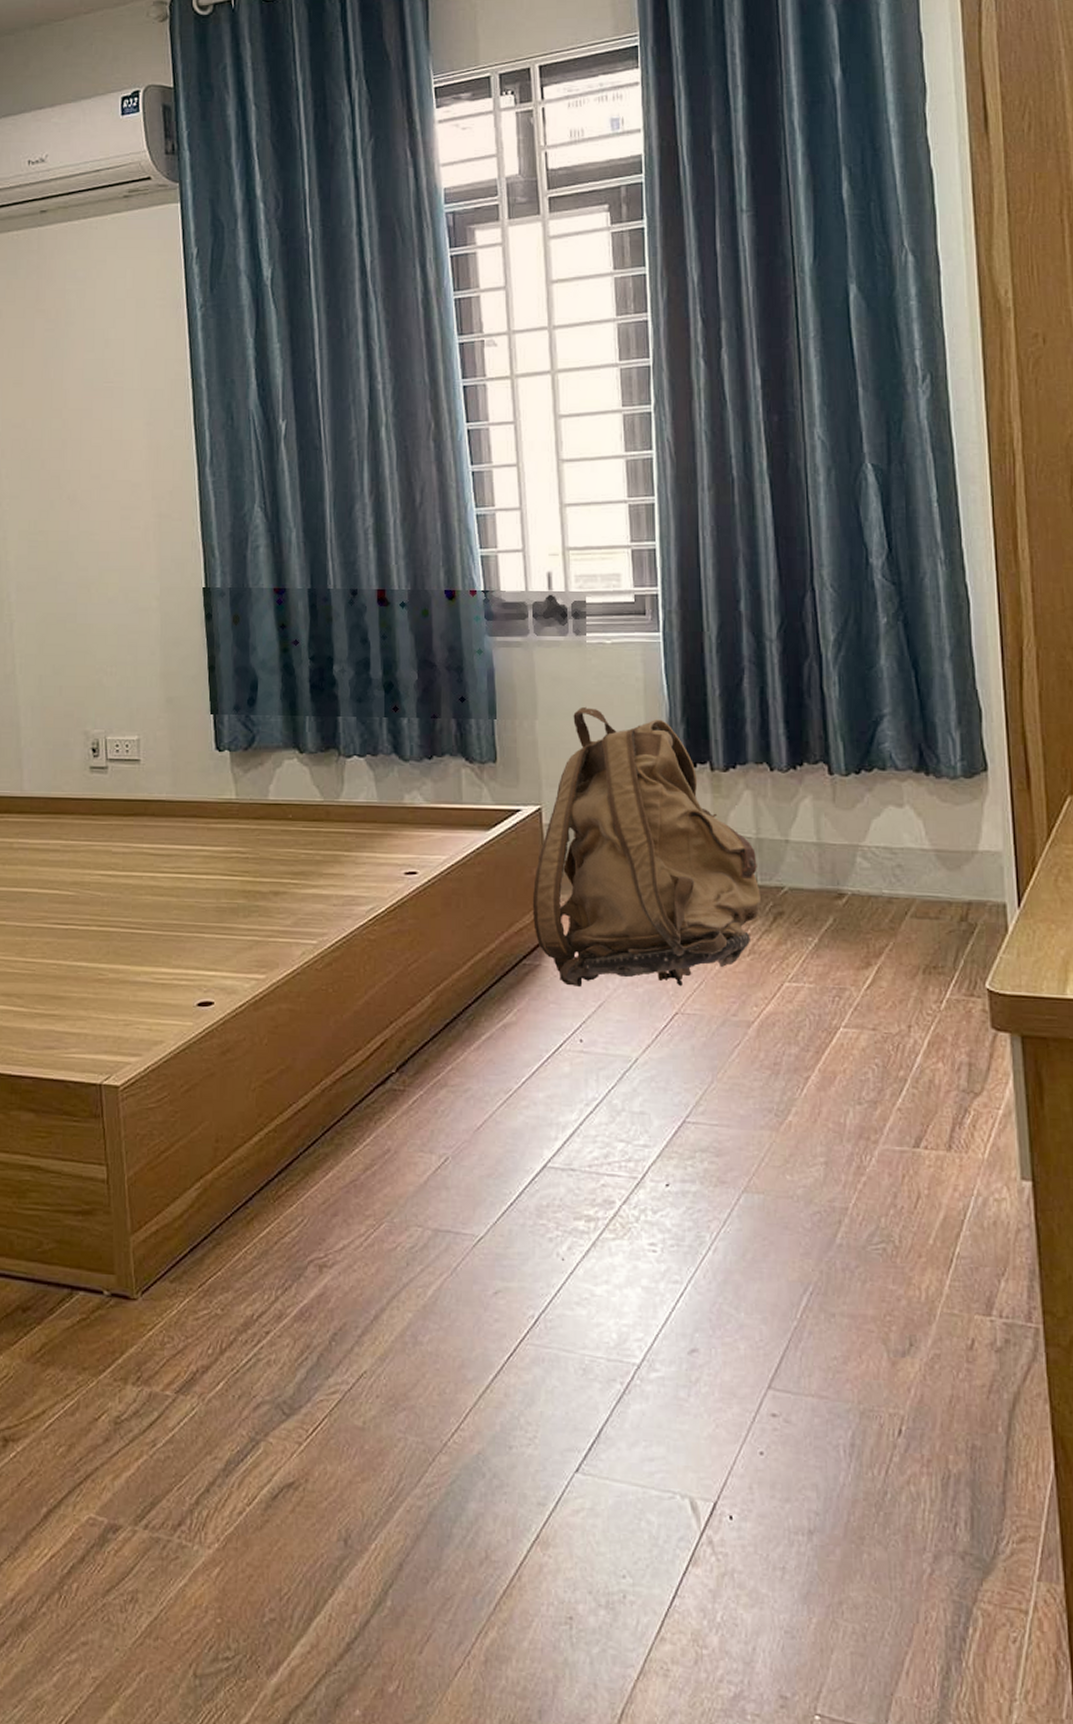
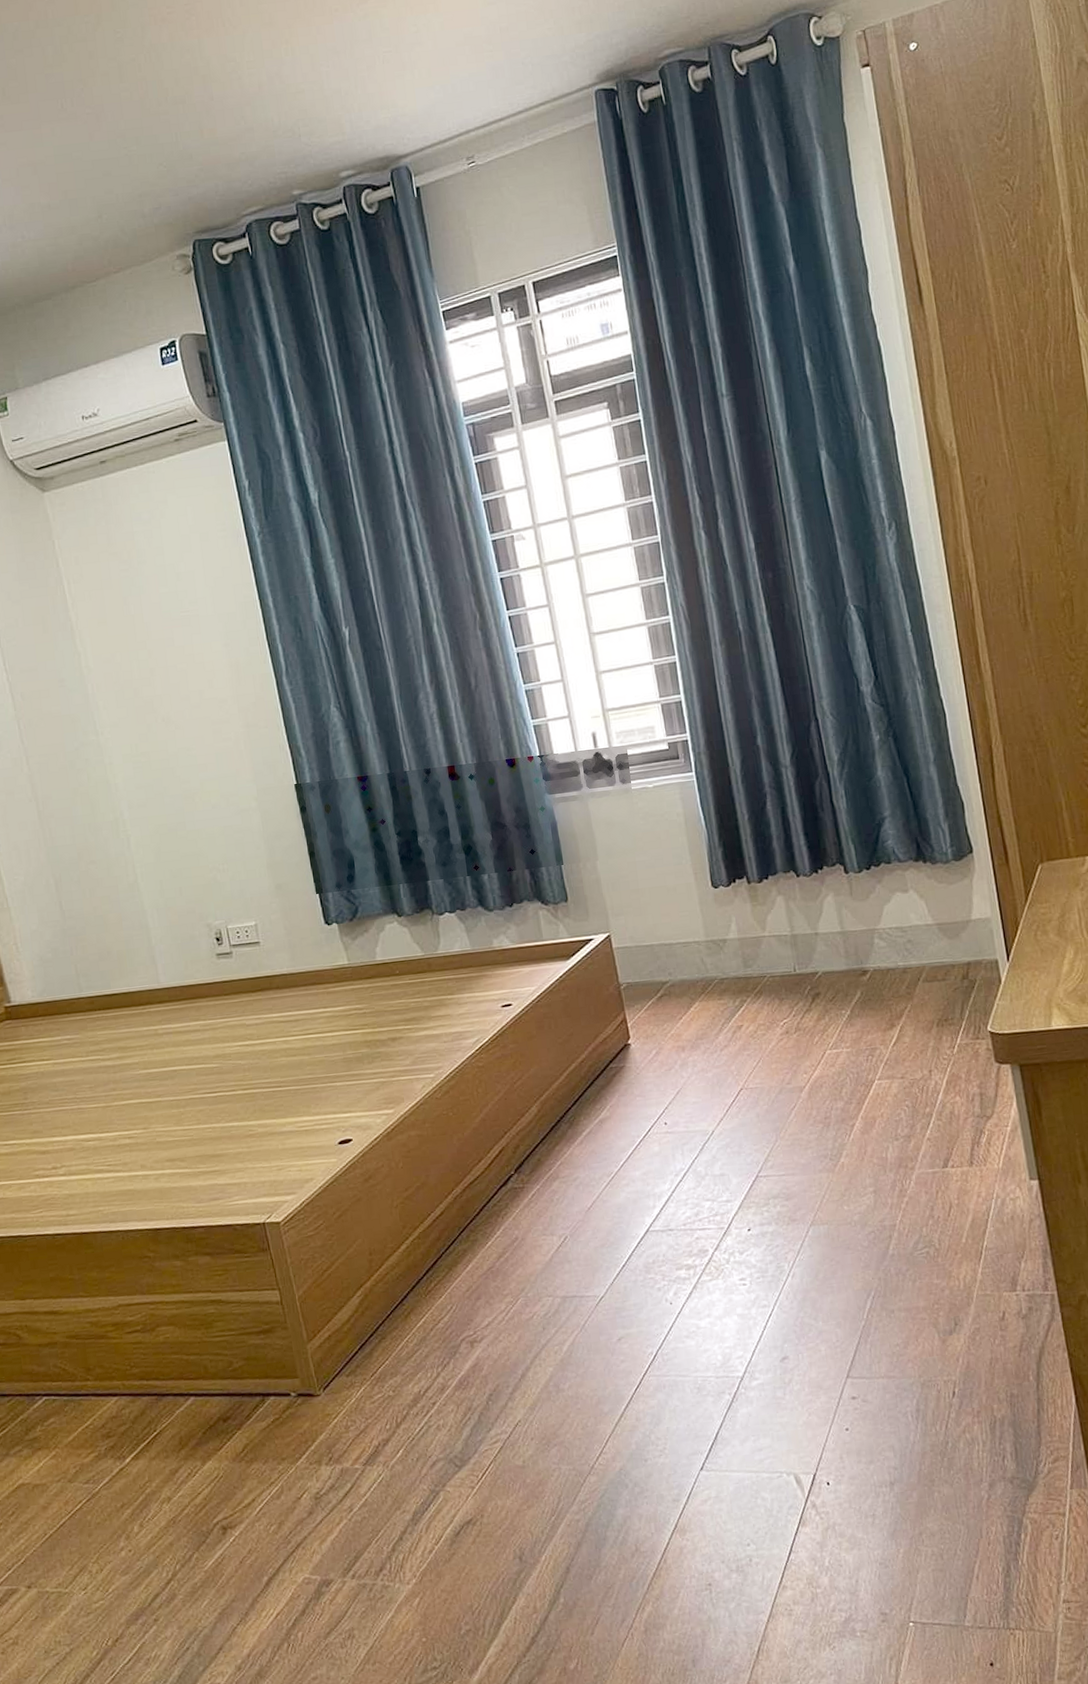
backpack: present [532,706,761,988] -> none [611,843,801,1080]

